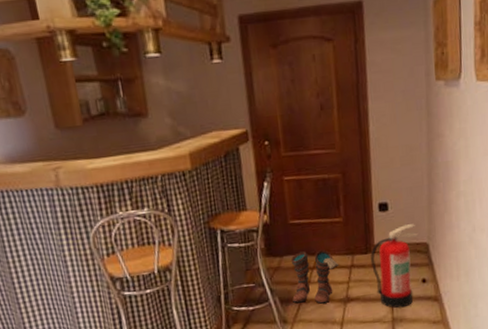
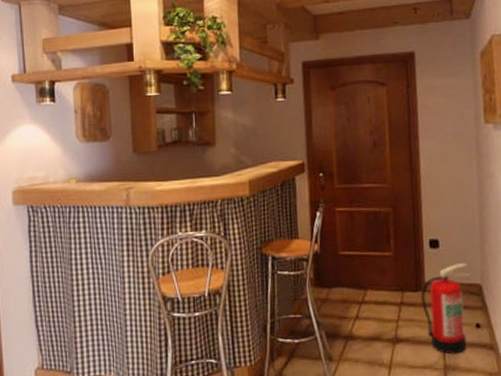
boots: present [290,250,340,304] -> none [339,284,389,342]

